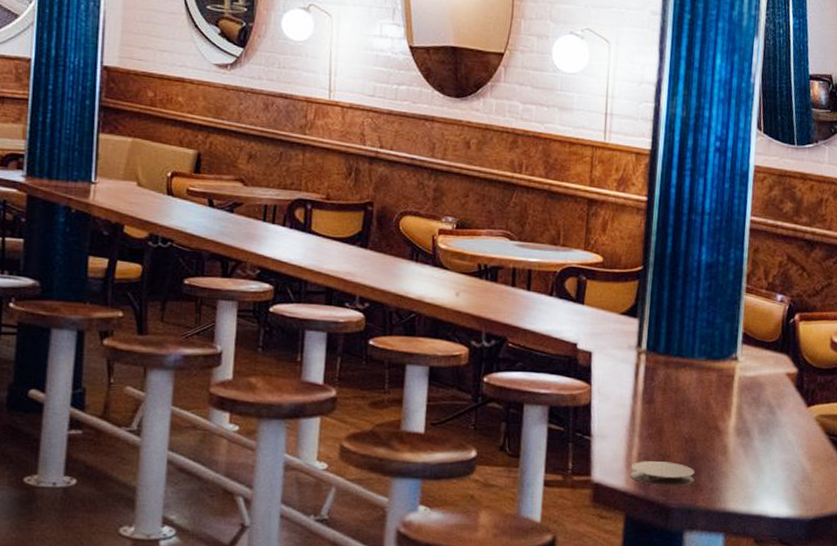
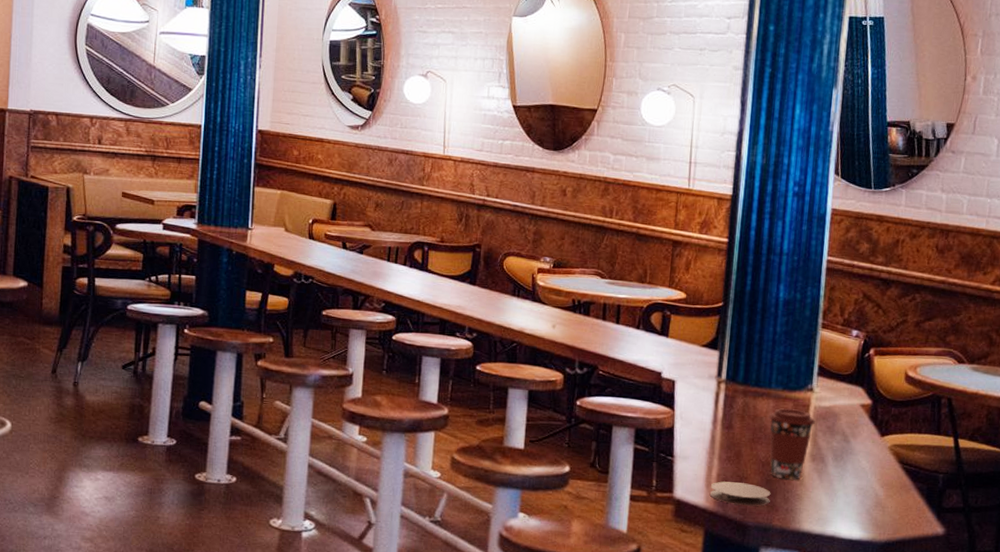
coffee cup: none [691,379,740,457] -> present [768,408,815,480]

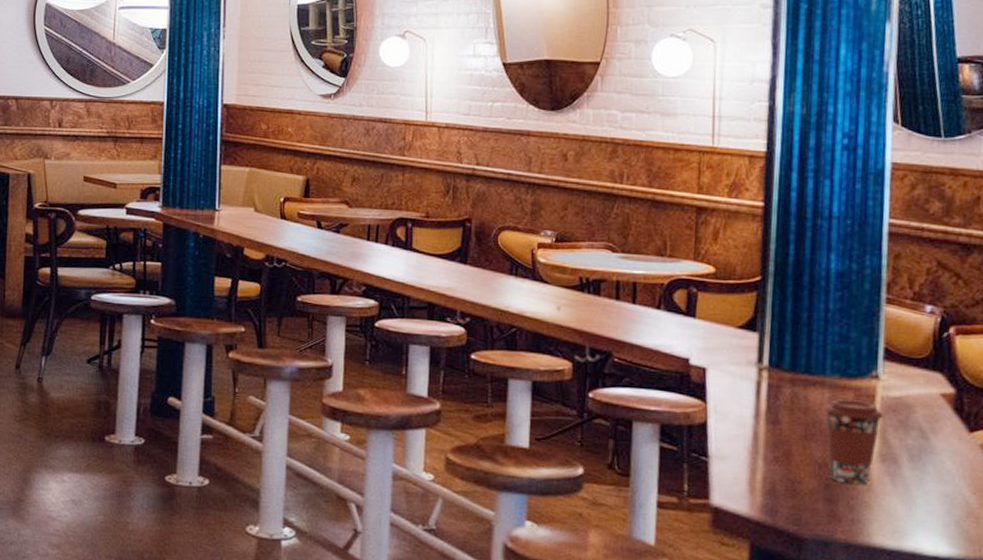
coaster: present [709,481,771,506] -> none [754,486,831,516]

